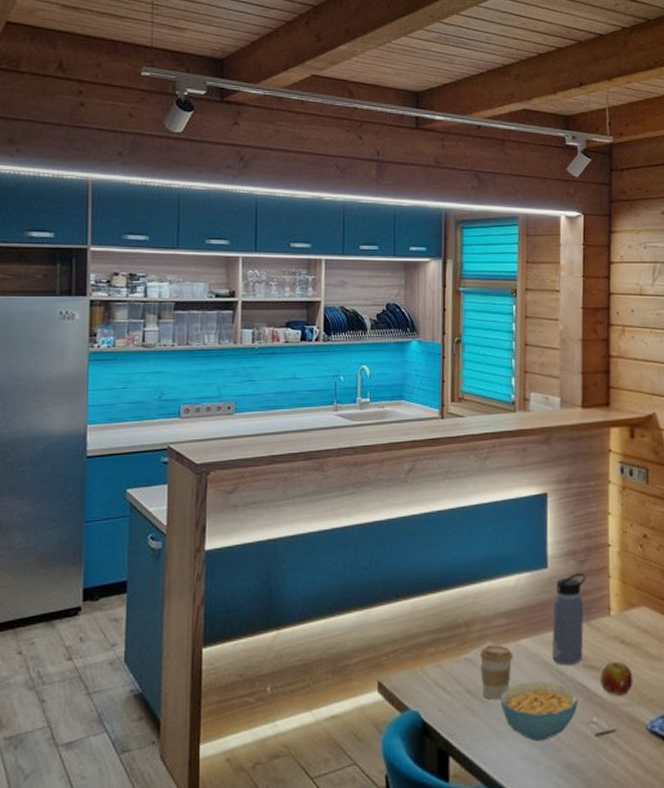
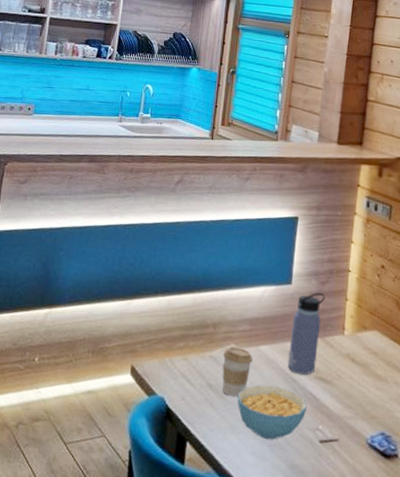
fruit: present [600,661,633,696] -> none [328,377,359,409]

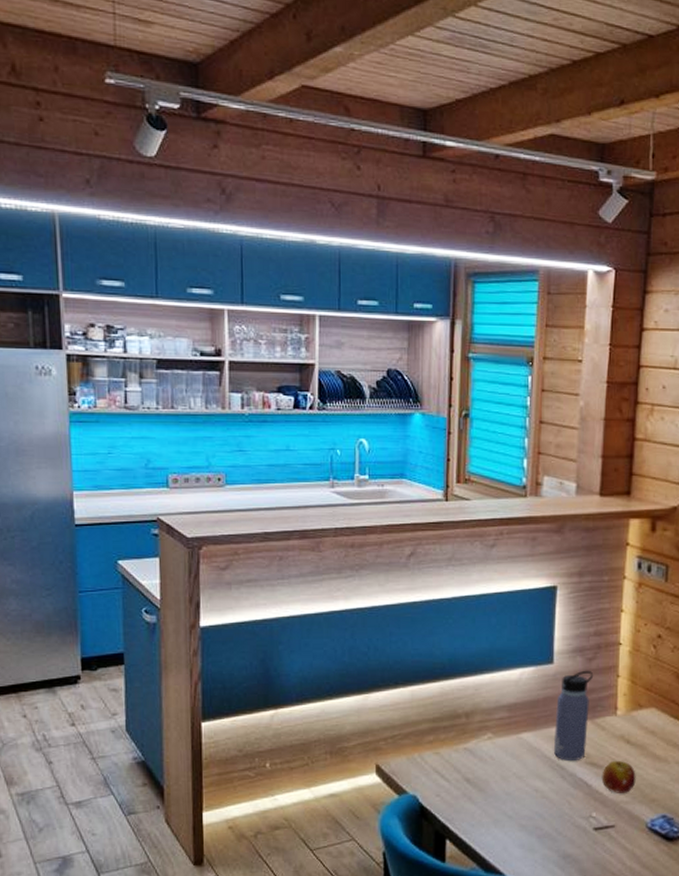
coffee cup: present [222,347,253,397] -> none [479,736,513,790]
cereal bowl: present [237,384,308,440] -> none [499,774,579,831]
fruit: none [328,377,359,409] -> present [601,760,636,793]

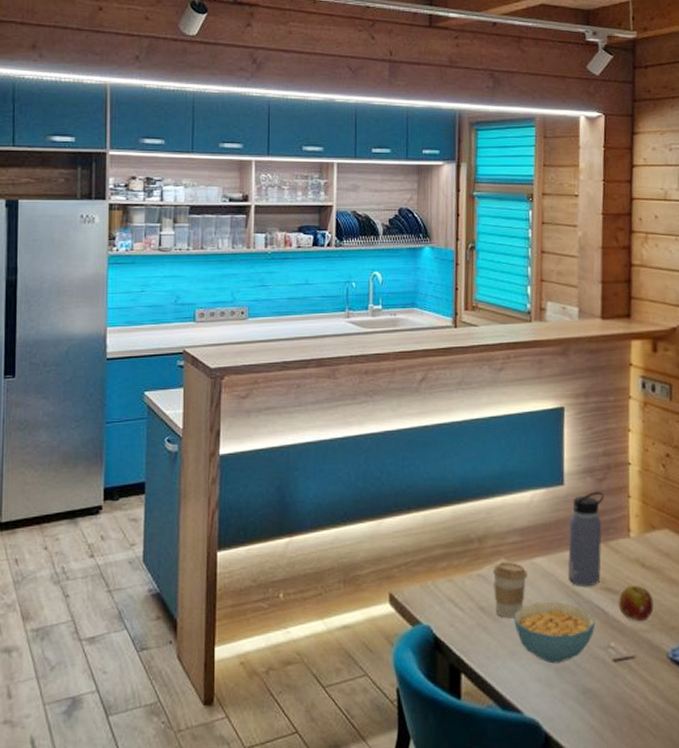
coffee cup: none [479,736,513,790] -> present [492,562,527,618]
cereal bowl: none [499,774,579,831] -> present [514,601,596,664]

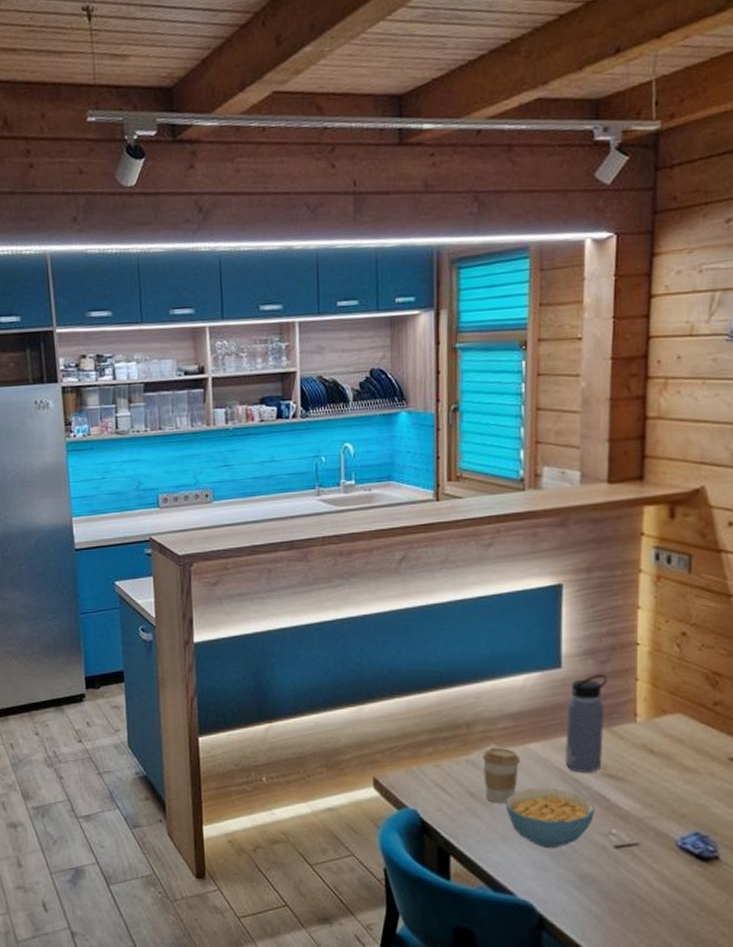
fruit: present [618,585,654,621] -> none [621,771,662,808]

